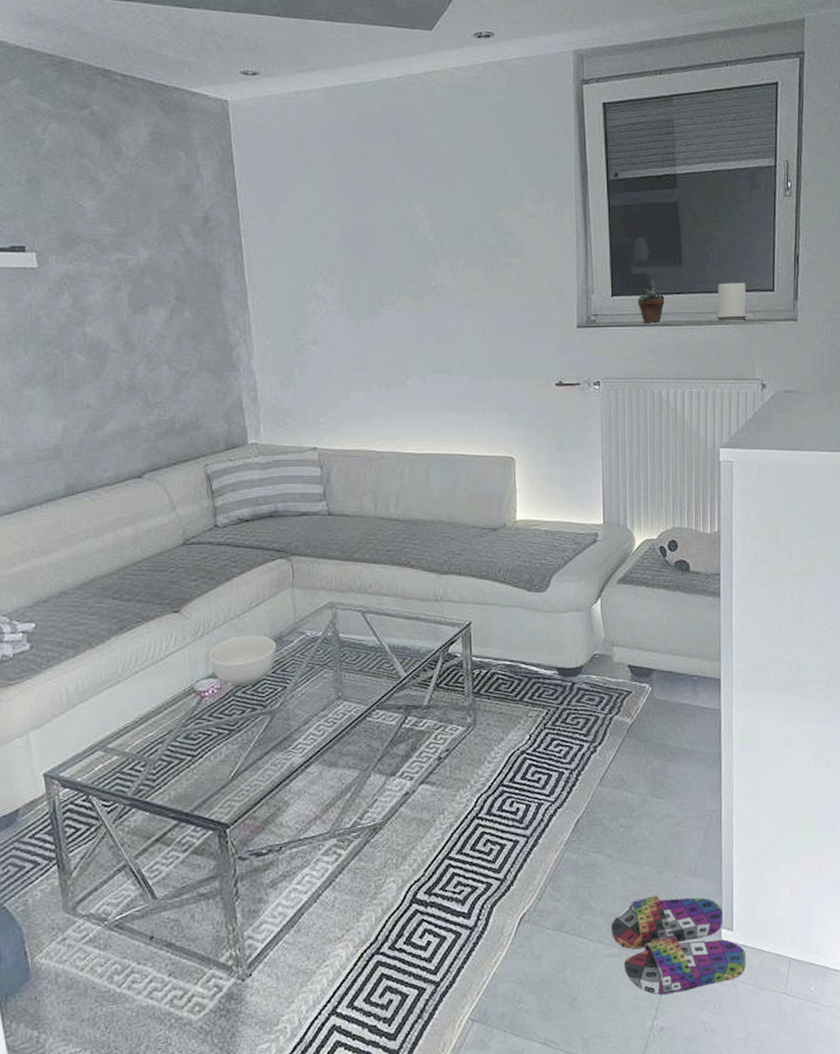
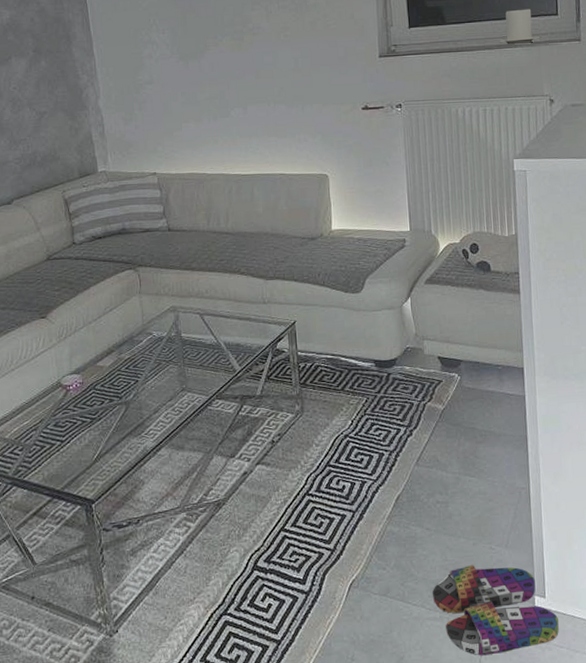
bowl: present [208,635,276,687] -> none [71,336,128,382]
succulent plant: present [637,280,665,324] -> none [432,11,457,51]

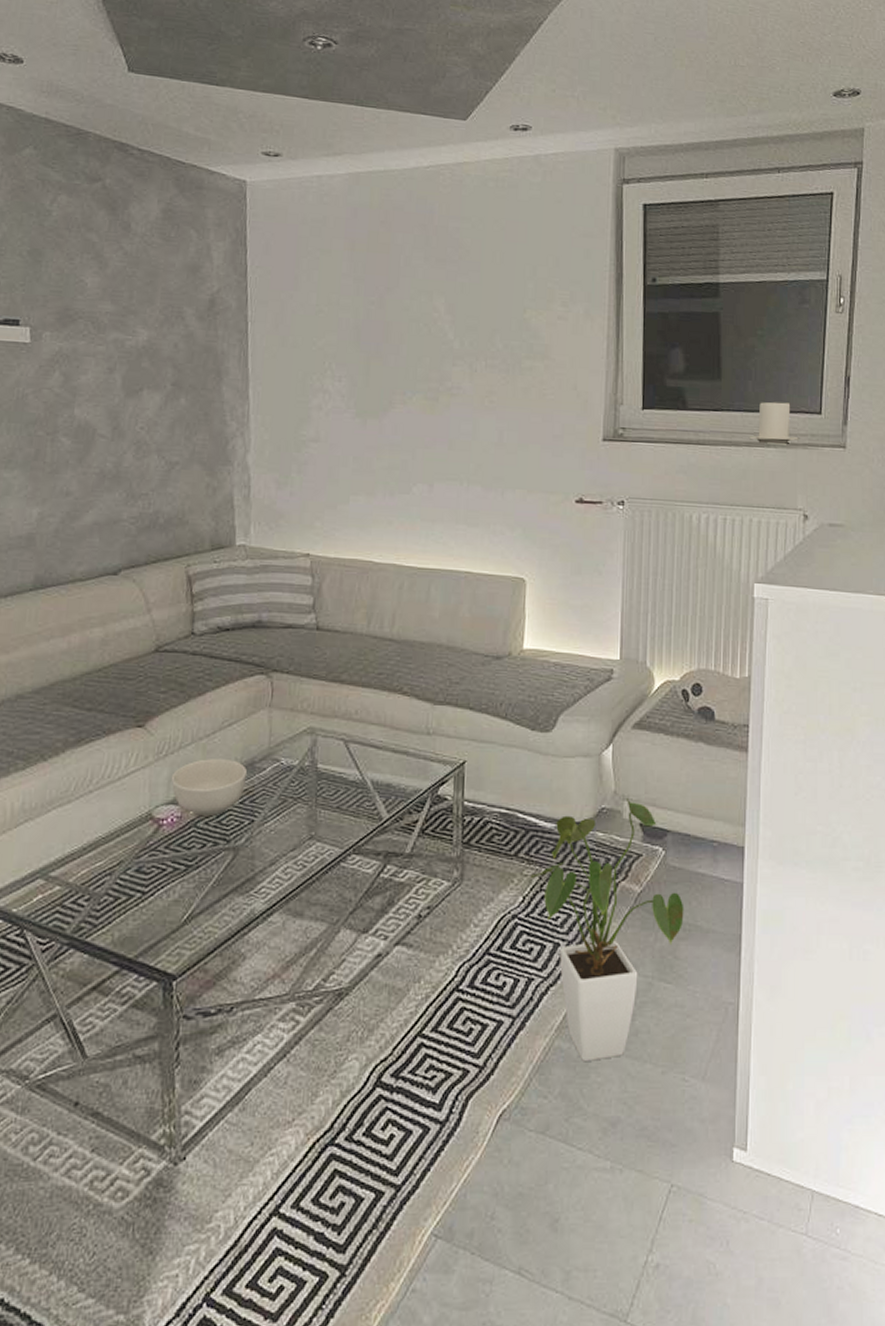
bowl: none [71,336,128,382] -> present [171,759,247,817]
house plant: none [355,338,480,541] -> present [530,798,684,1062]
slippers: present [433,564,559,656] -> none [604,1099,760,1224]

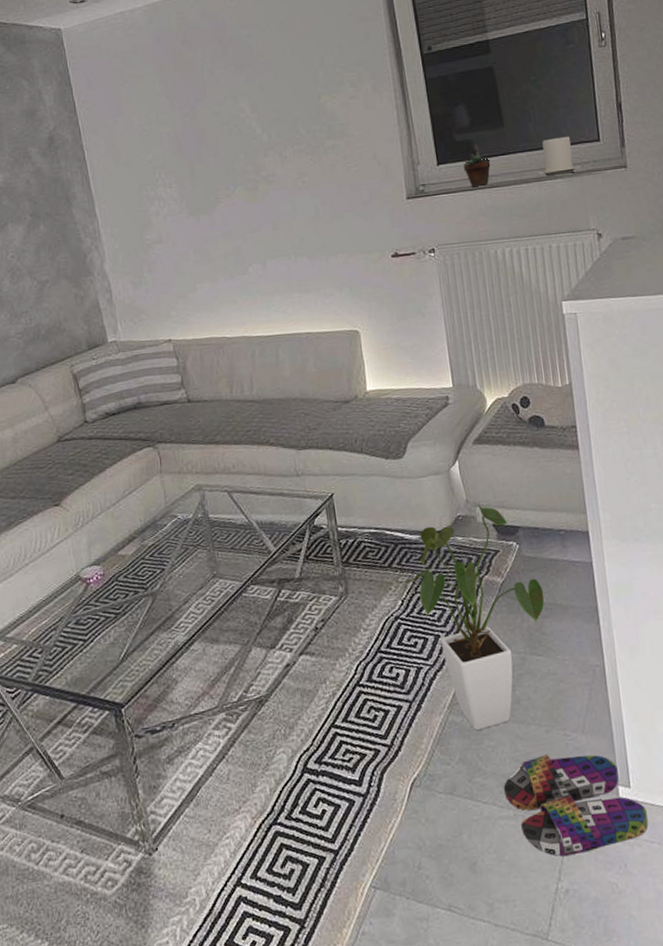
bowl: present [171,759,247,817] -> none [89,521,152,573]
slippers: none [604,1099,760,1224] -> present [504,753,648,857]
succulent plant: none [670,394,700,441] -> present [463,145,491,188]

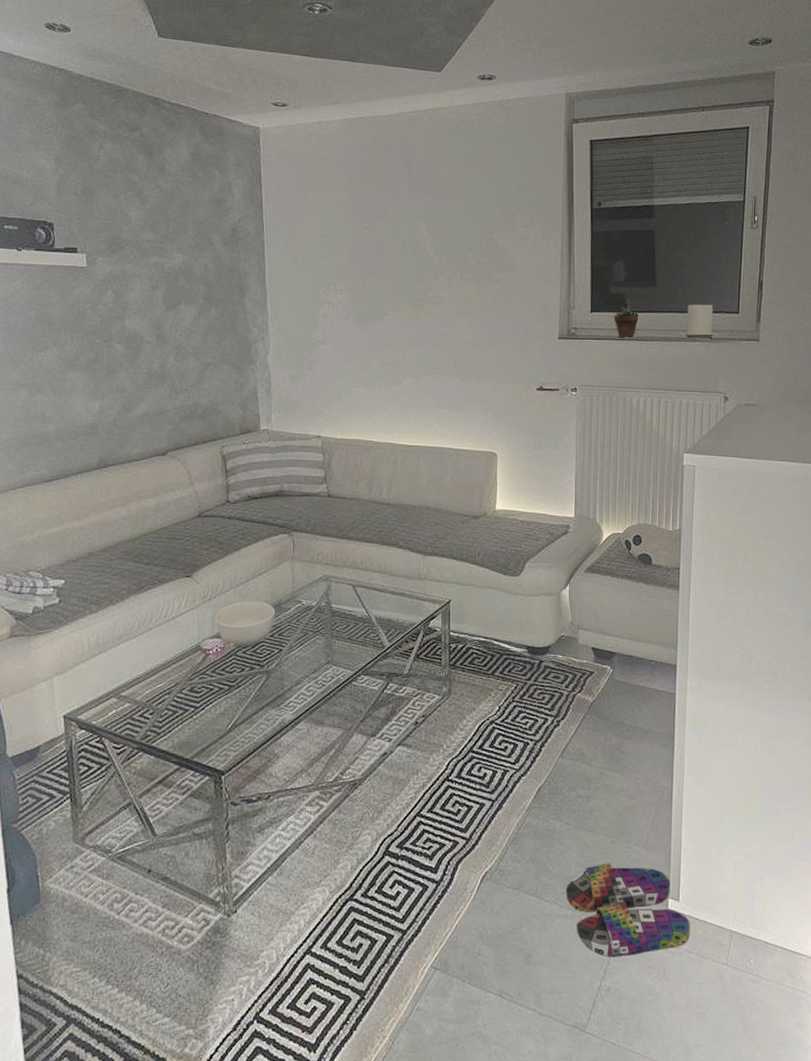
bowl: none [89,521,152,573] -> present [214,601,275,647]
house plant: present [405,504,545,731] -> none [504,628,628,835]

